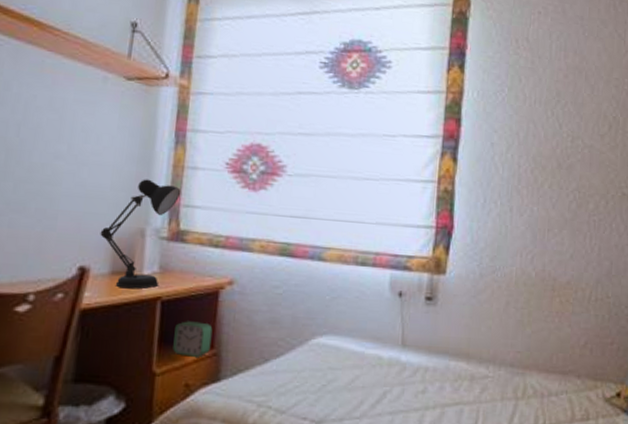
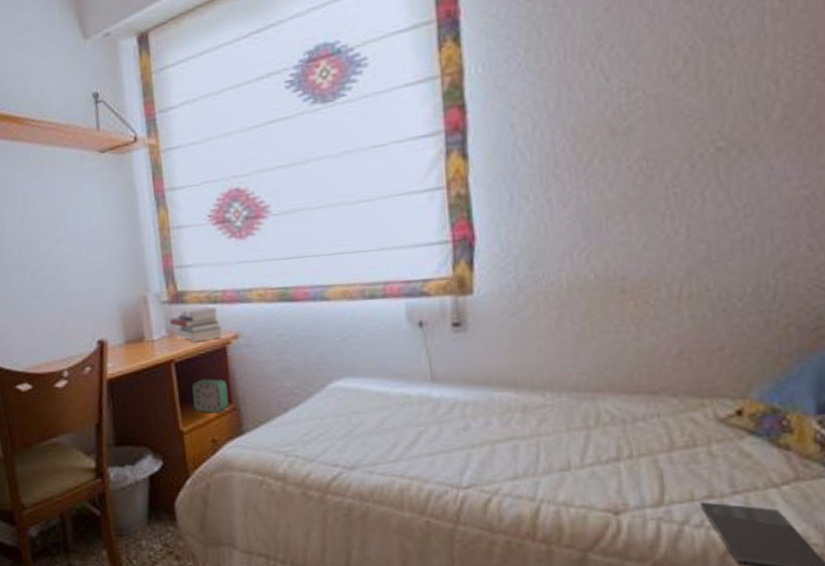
desk lamp: present [100,179,181,289] -> none [108,247,172,356]
books: none [165,248,219,284] -> present [170,305,223,343]

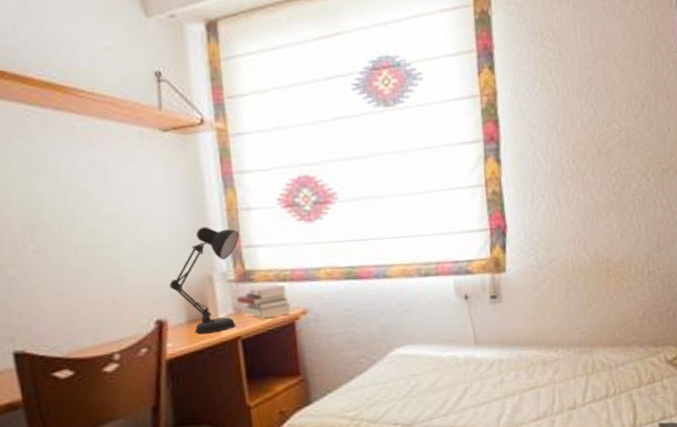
desk lamp: none [108,247,172,356] -> present [169,226,240,334]
alarm clock: present [192,379,229,413] -> none [260,353,297,386]

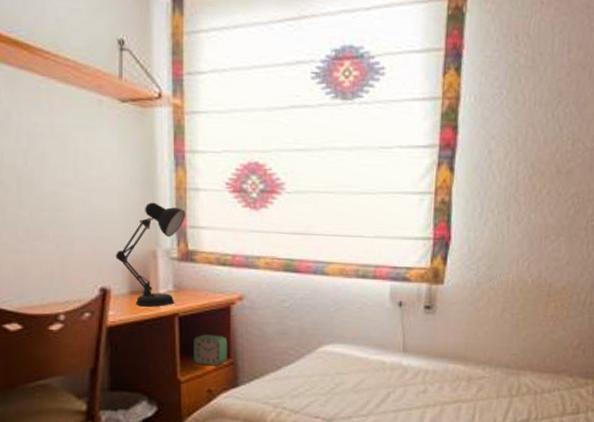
books: present [237,283,291,319] -> none [178,266,228,300]
alarm clock: none [260,353,297,386] -> present [194,334,228,366]

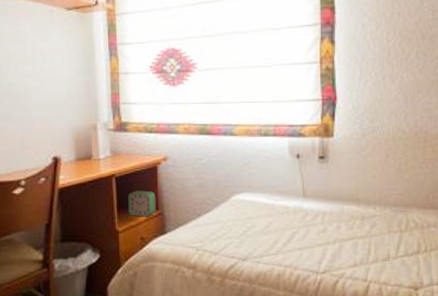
desk lamp: present [115,202,186,307] -> none [64,86,119,170]

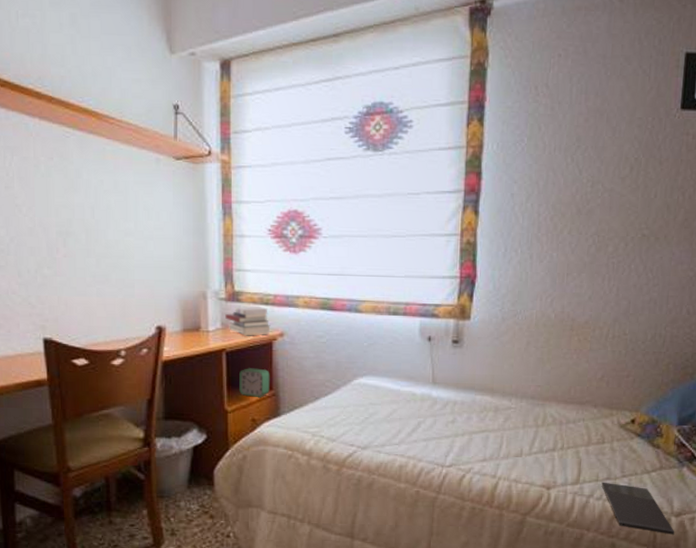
books: none [114,134,155,162] -> present [225,306,271,336]

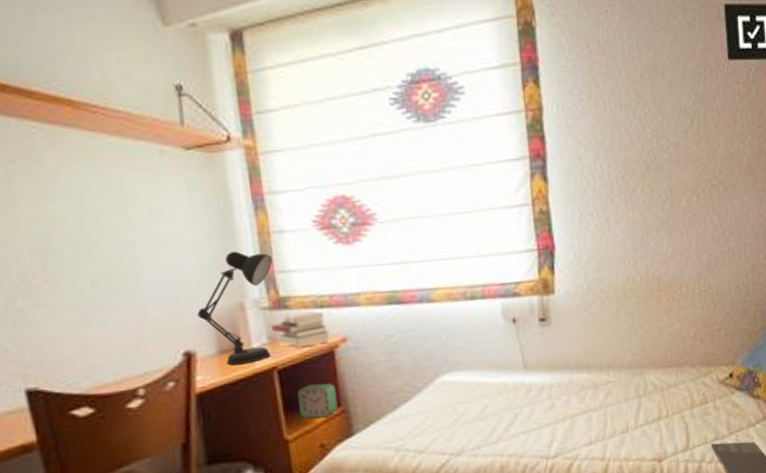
desk lamp: none [170,248,233,343] -> present [197,251,273,366]

